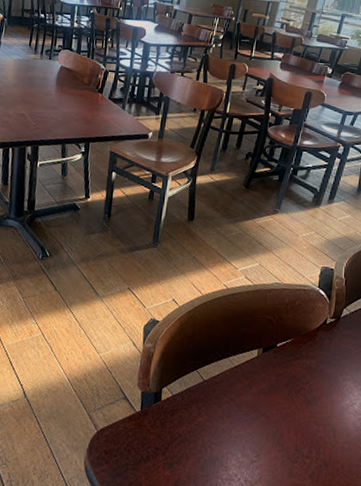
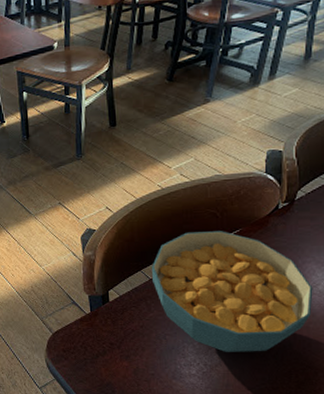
cereal bowl: none [206,335,350,470] -> present [152,231,313,352]

